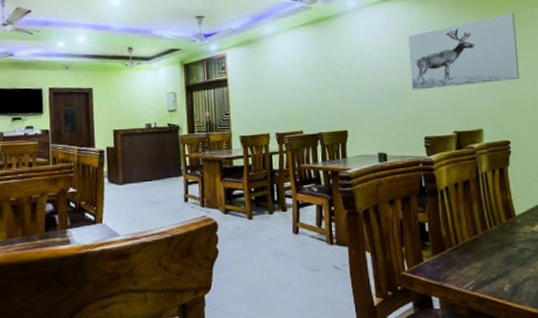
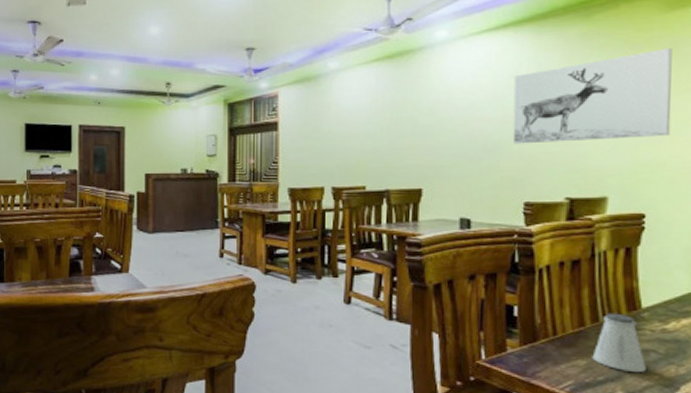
saltshaker: none [485,221,524,269] -> present [592,313,646,373]

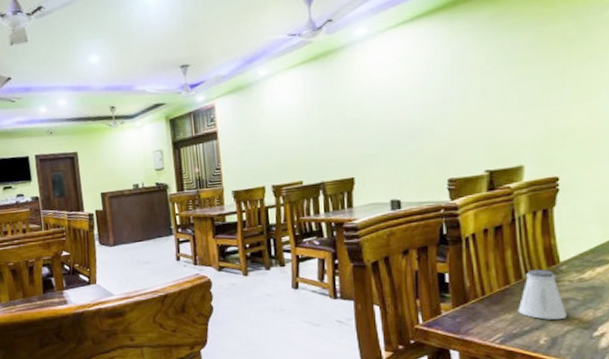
wall art: present [512,47,672,144] -> none [431,19,578,127]

